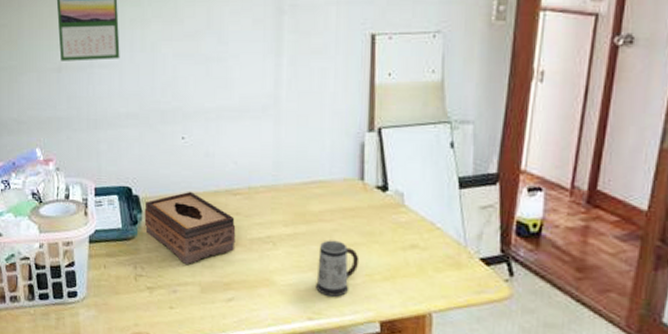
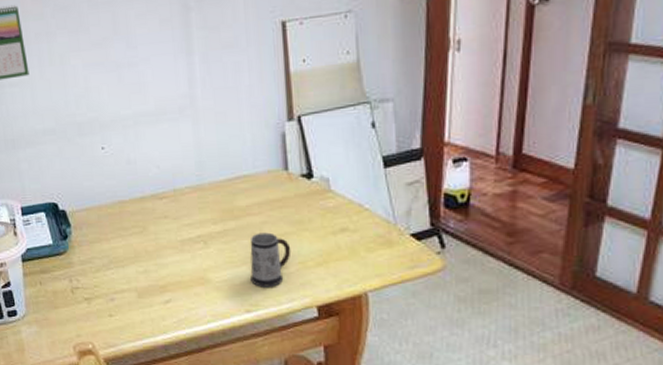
tissue box: present [144,191,236,265] -> none [73,200,167,273]

